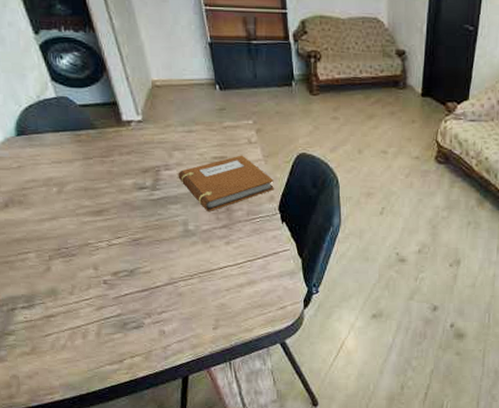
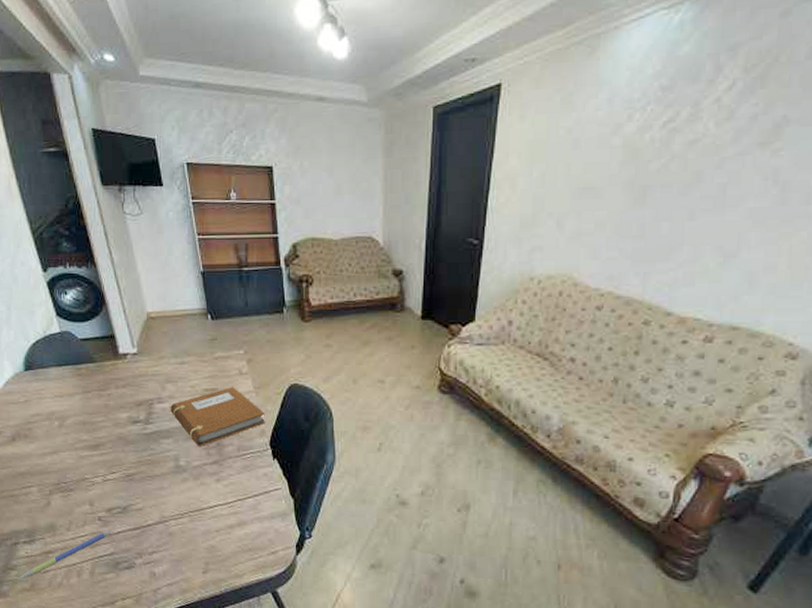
pen: none [17,293,118,344] -> present [19,530,111,579]

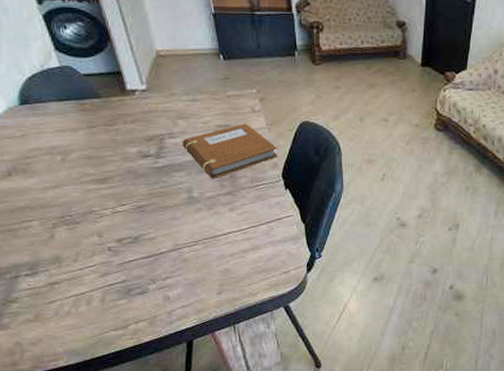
pen: present [19,530,111,579] -> none [21,259,123,311]

